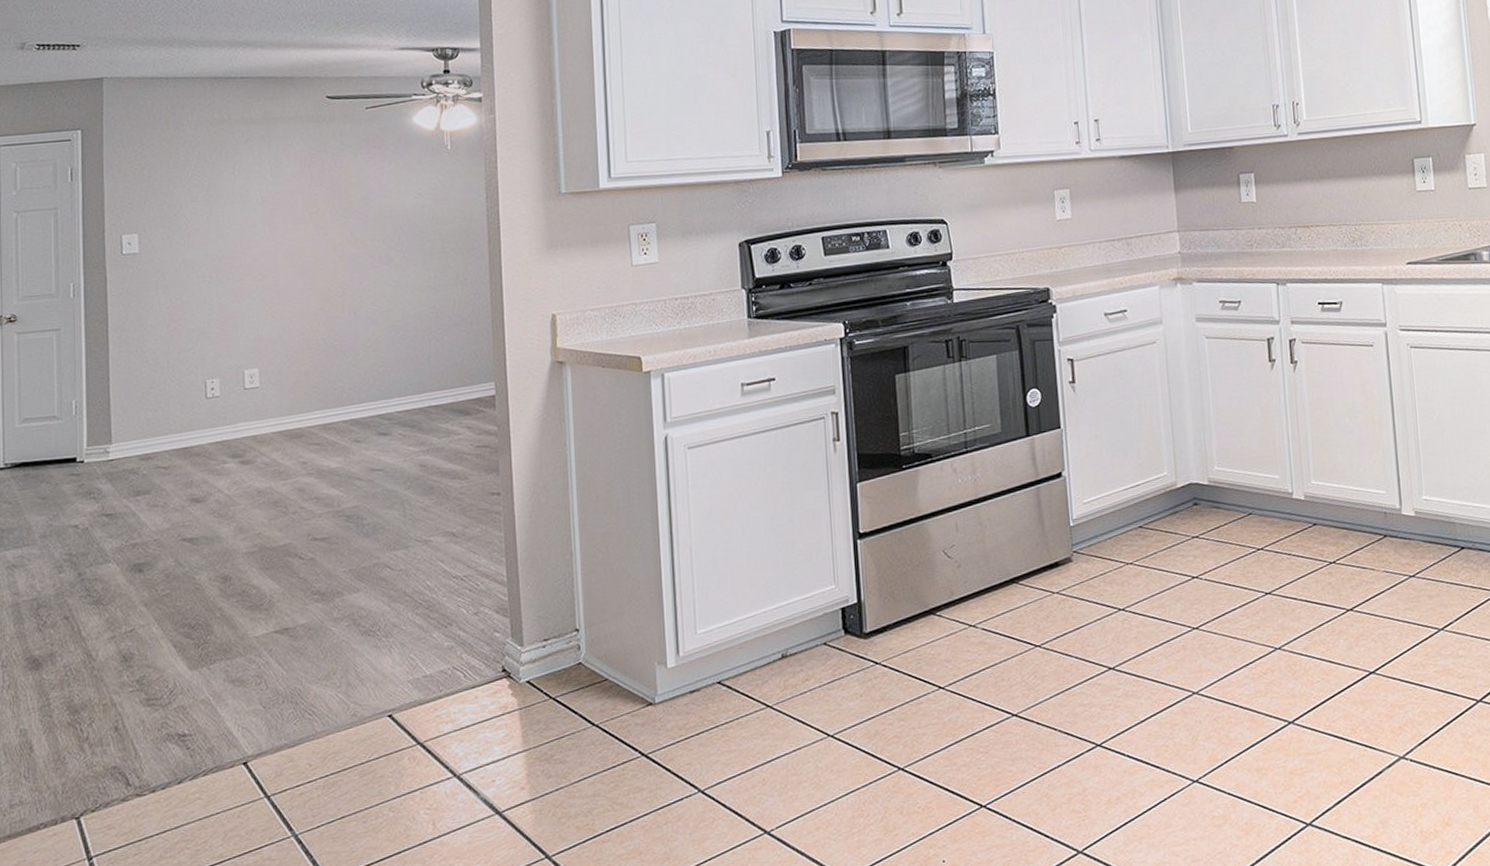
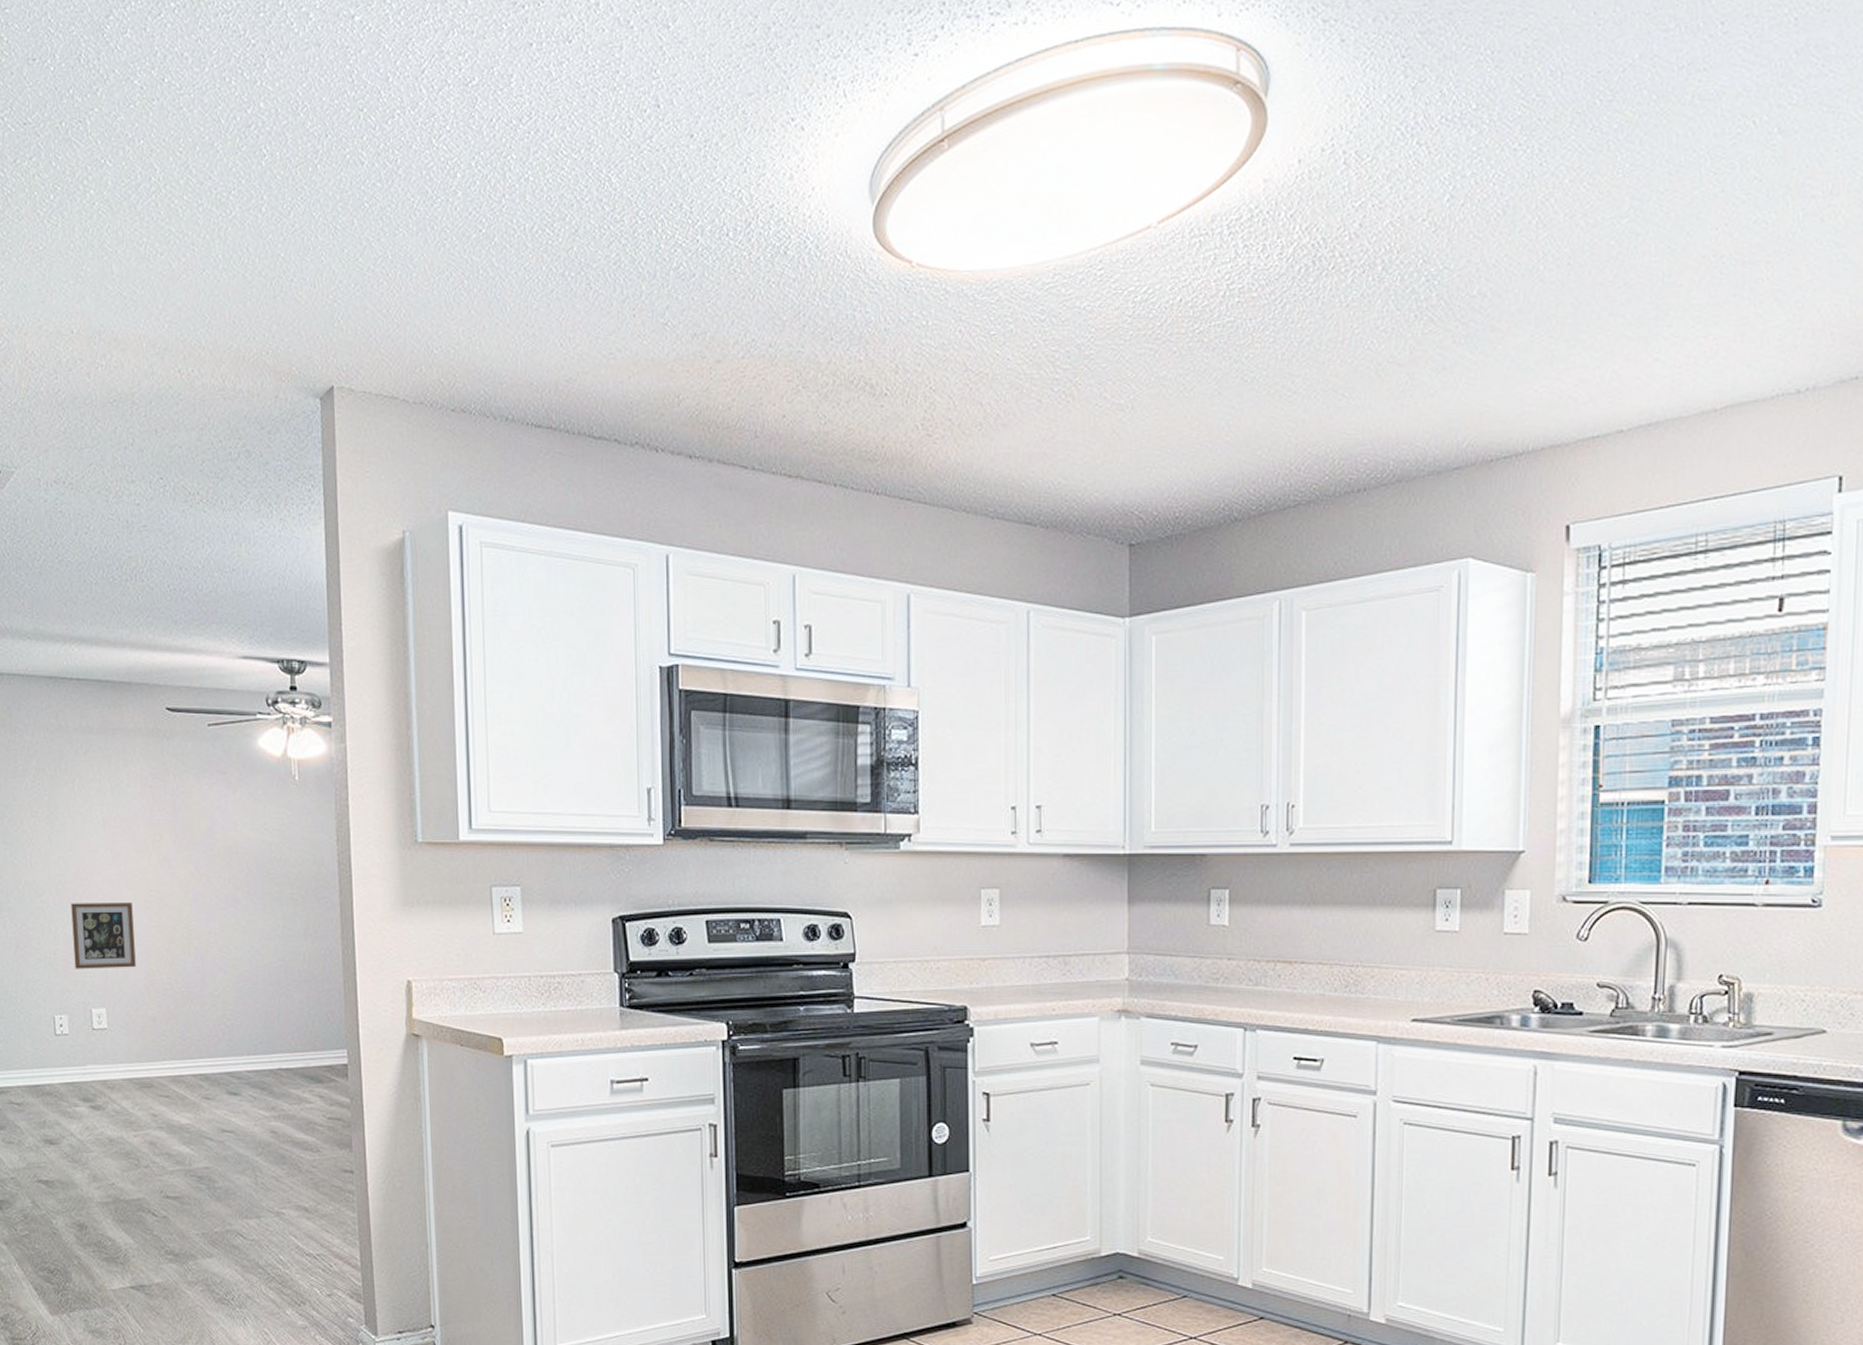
picture frame: none [227,270,290,335] -> present [71,903,136,969]

